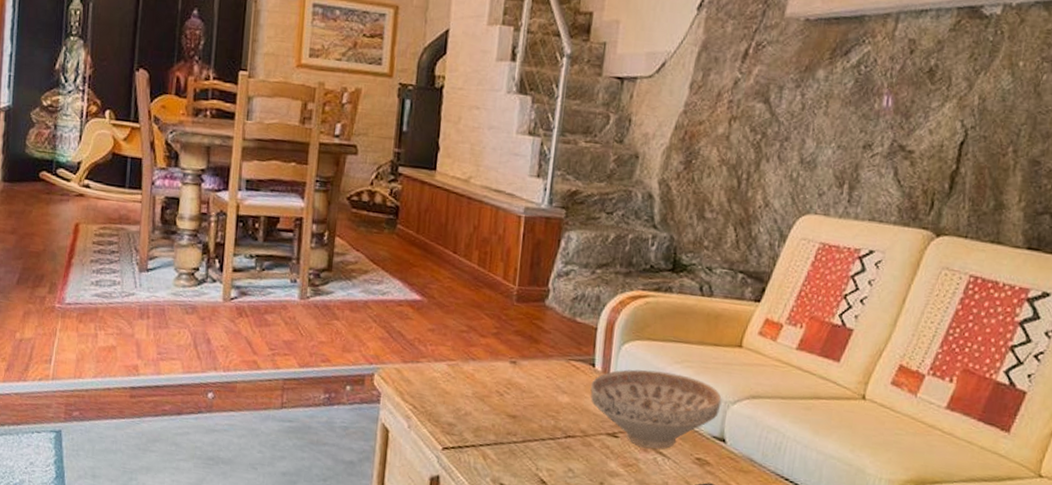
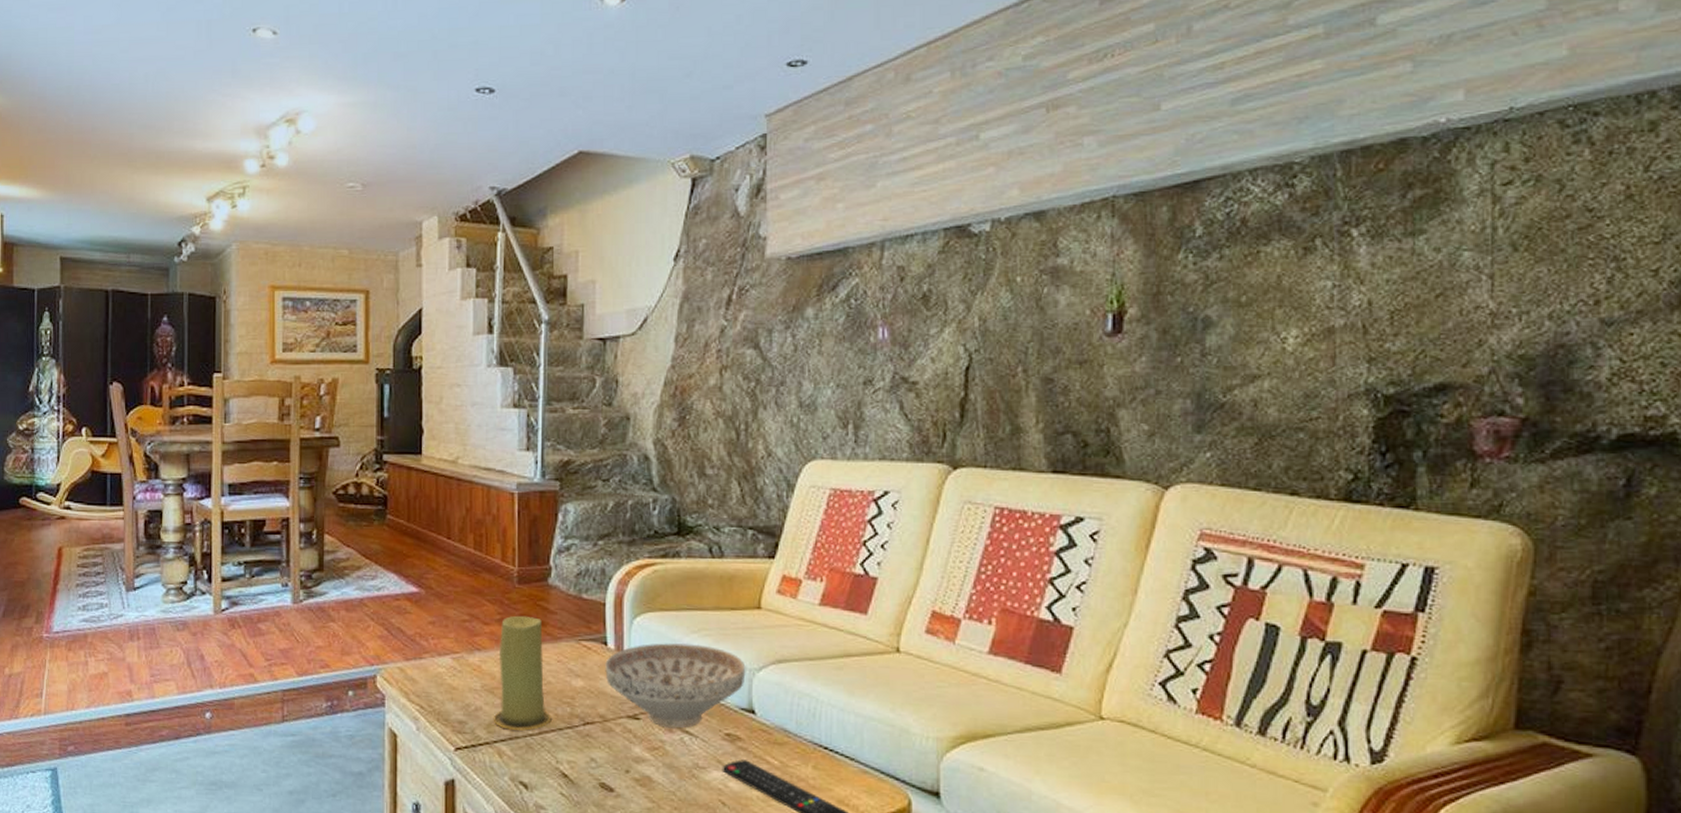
candle: none [480,331,536,438] -> present [493,615,552,731]

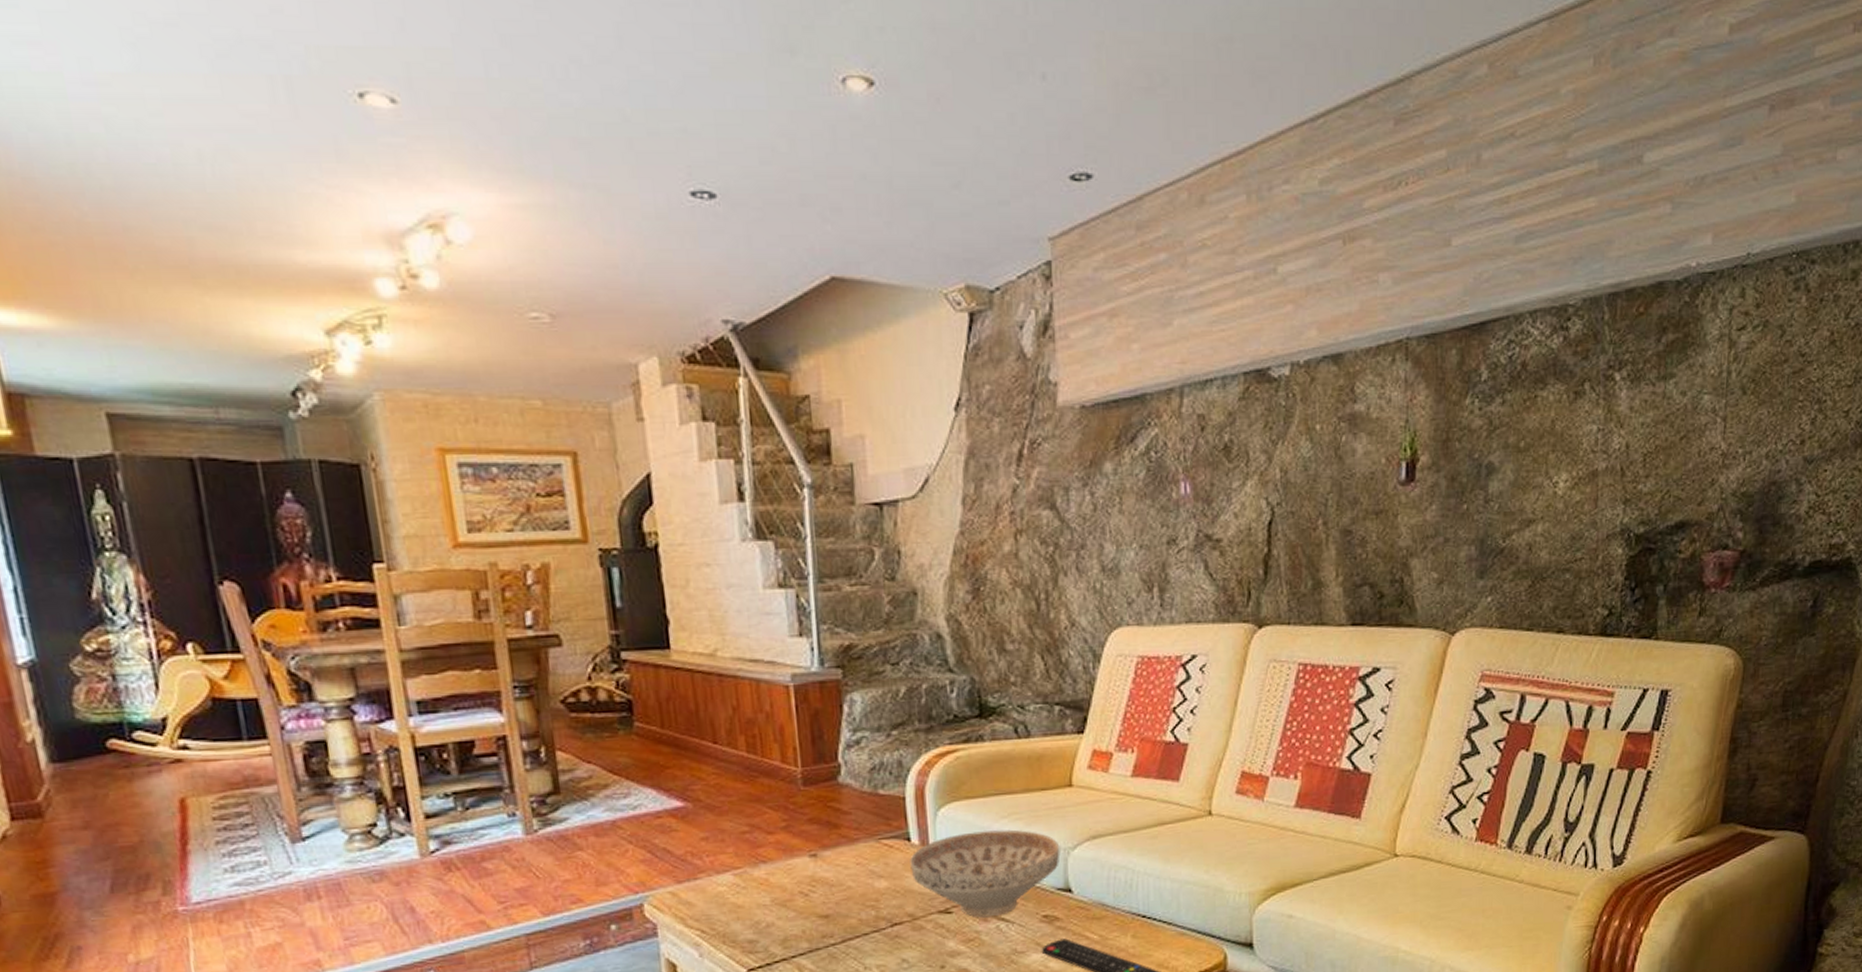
candle: present [493,615,552,731] -> none [788,819,855,942]

